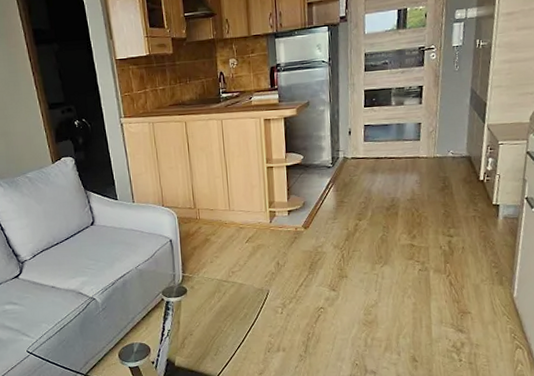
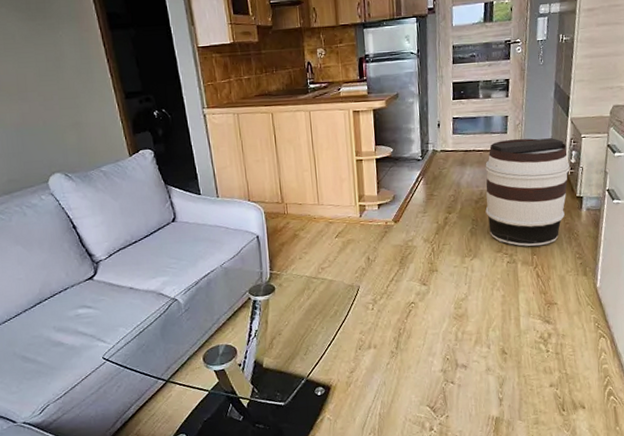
barrel: none [397,145,486,254] -> present [485,138,570,246]

